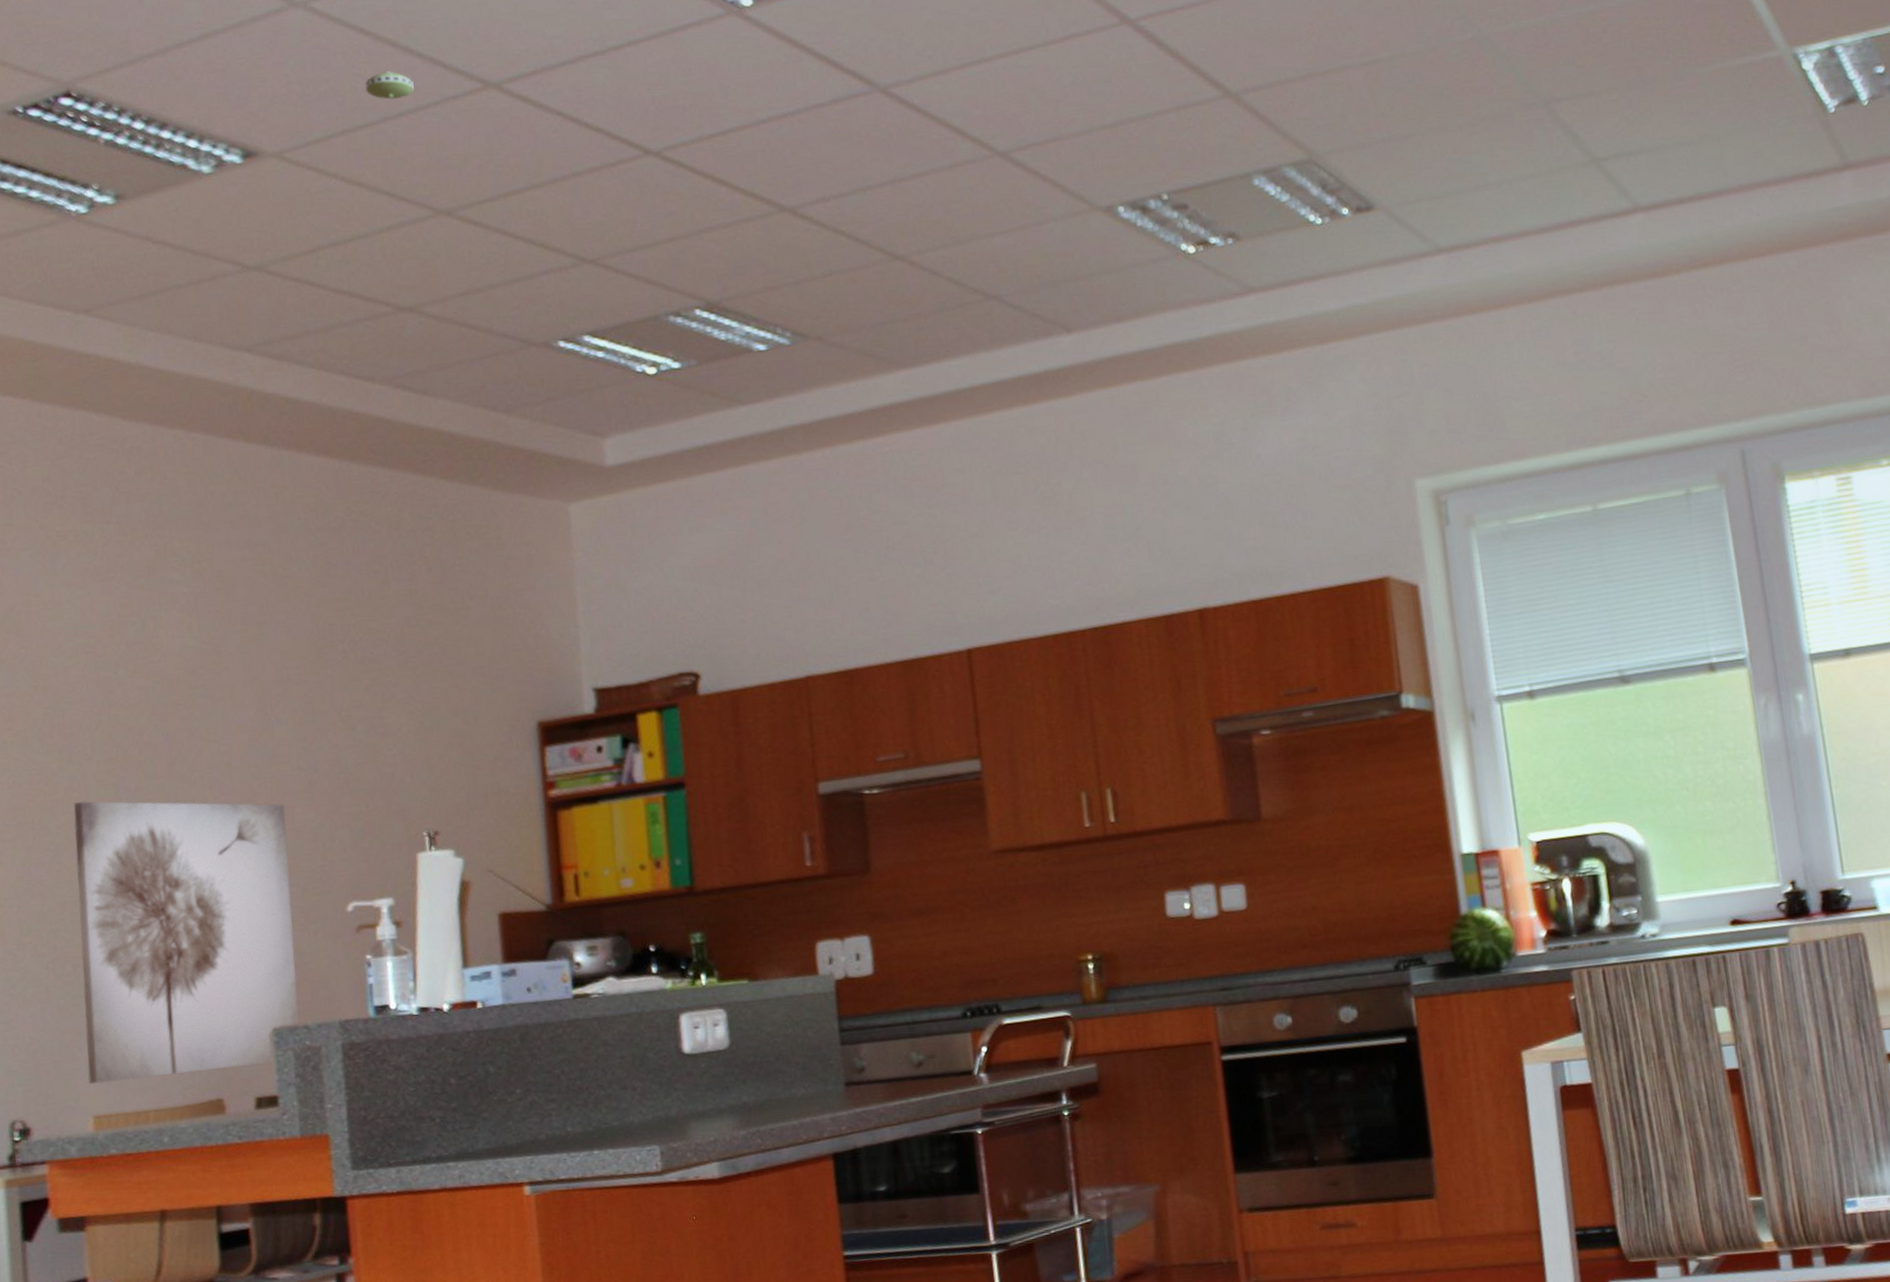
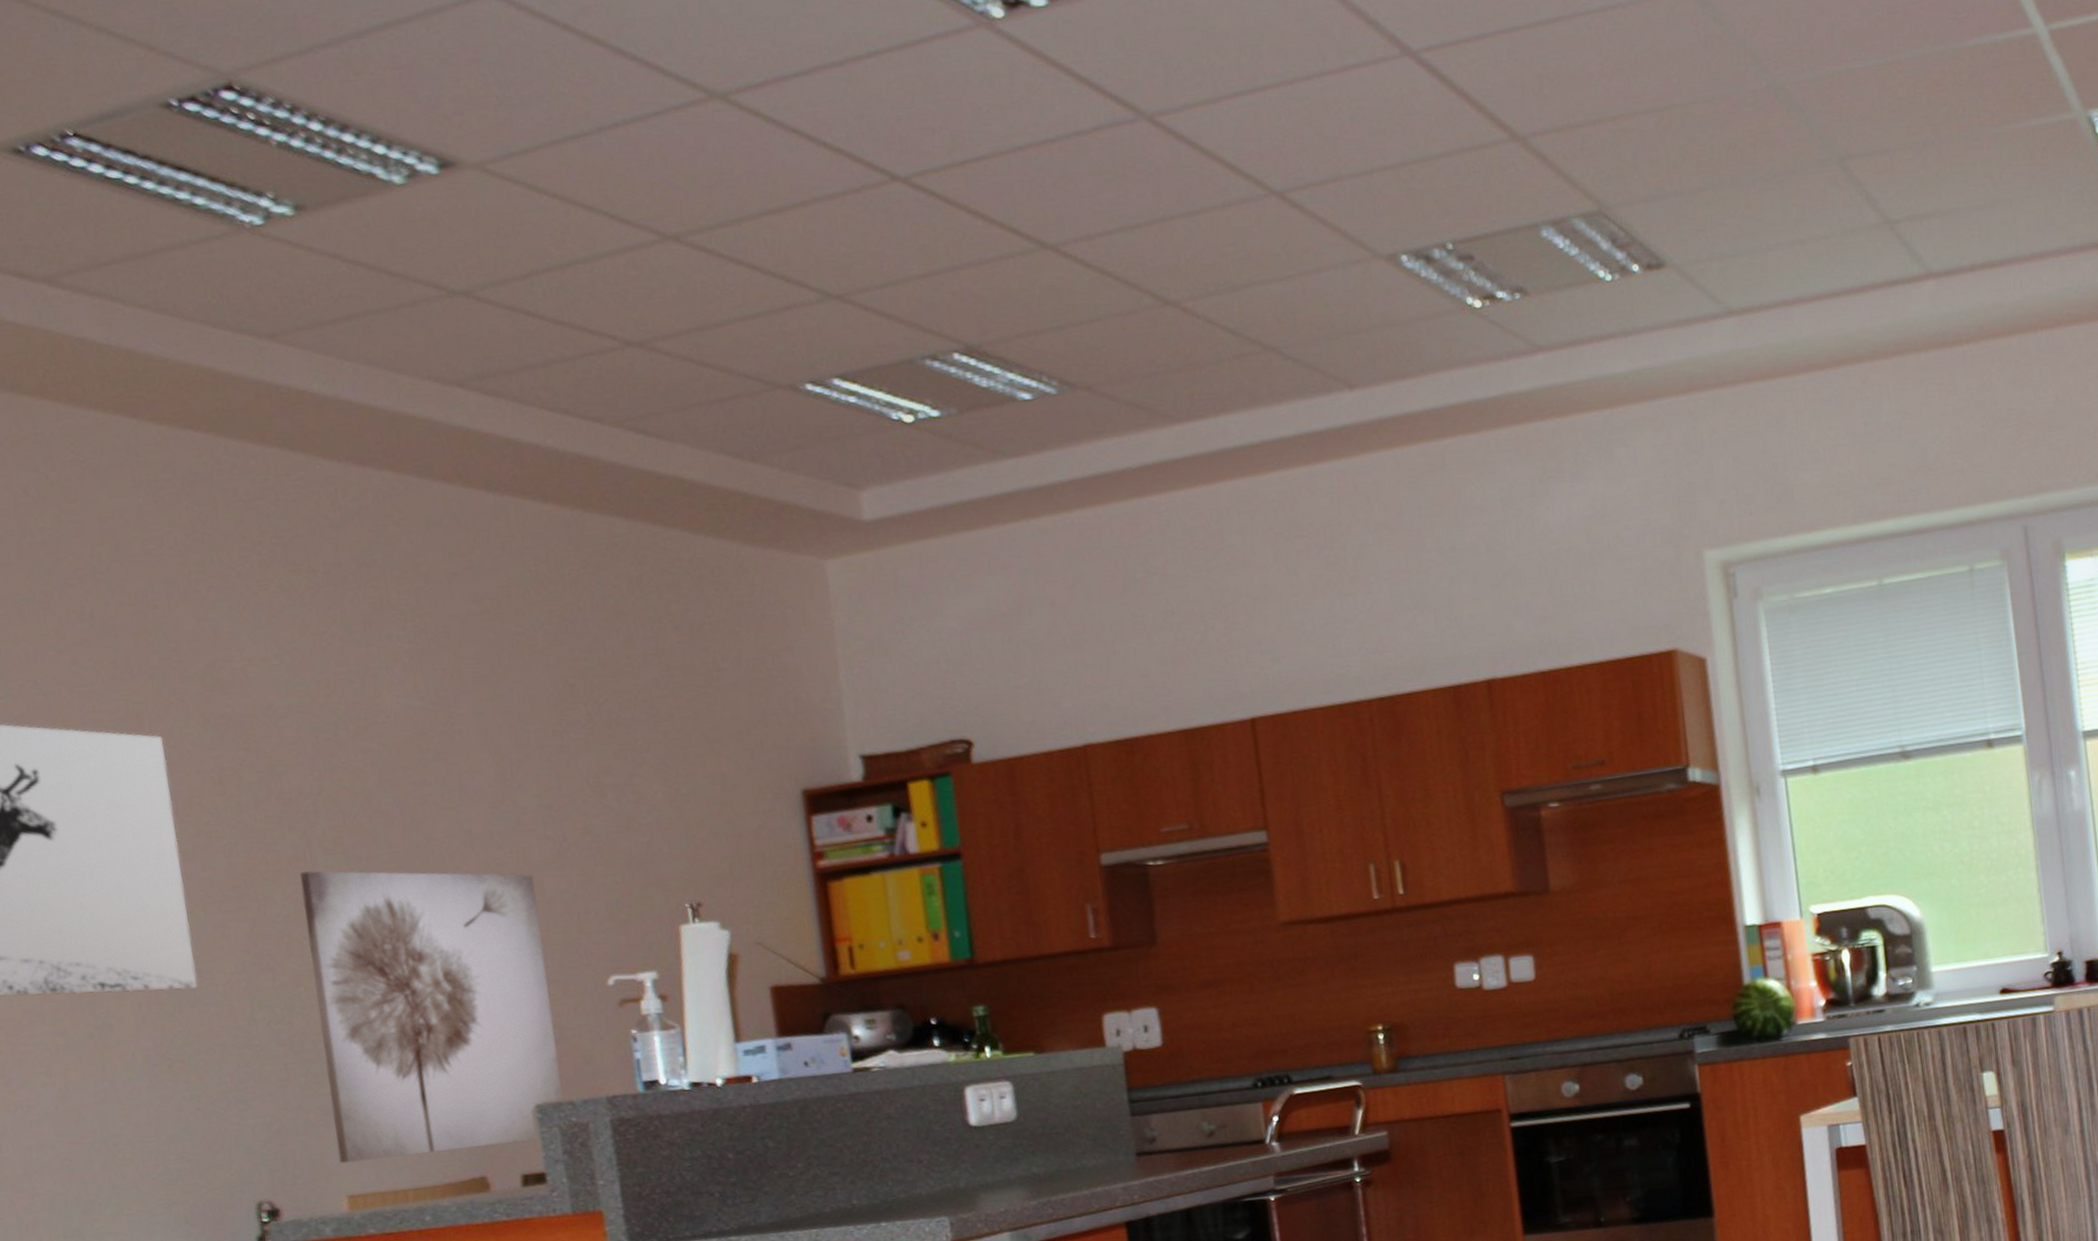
smoke detector: present [364,71,414,100] -> none [573,75,630,108]

